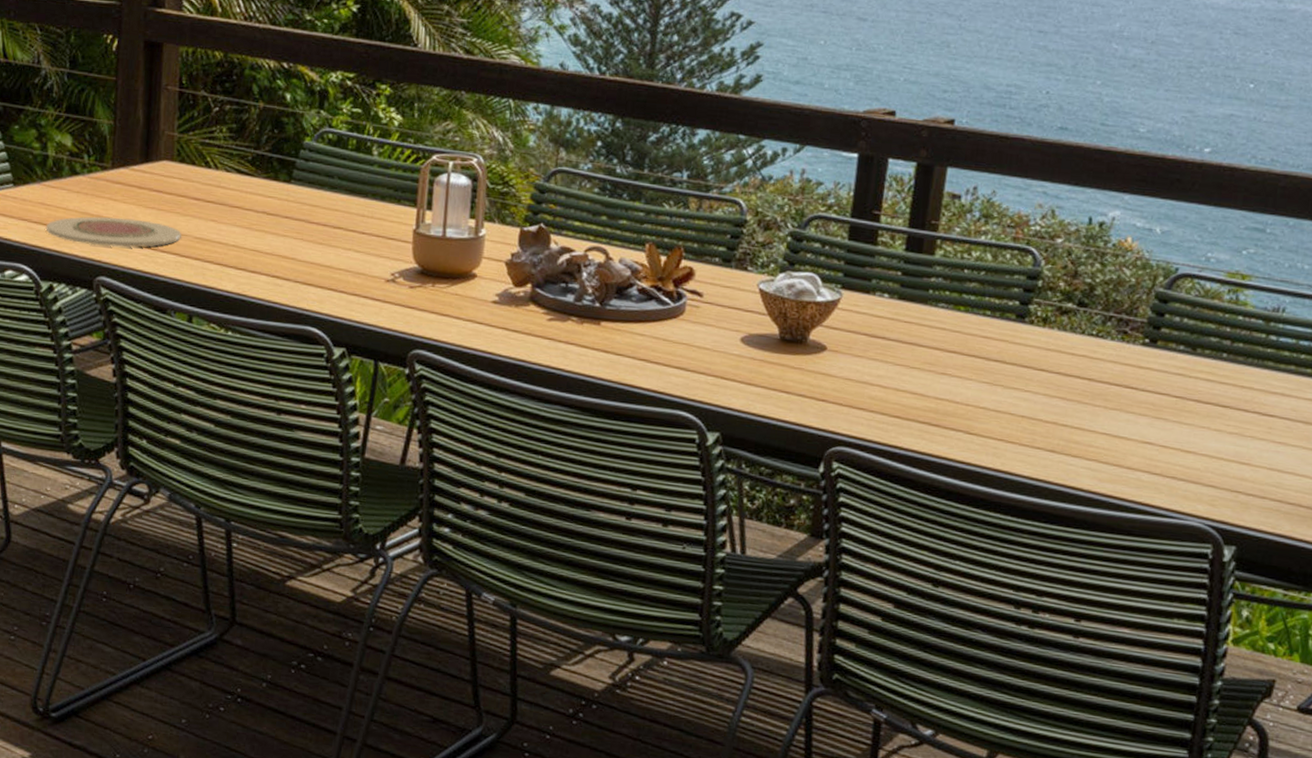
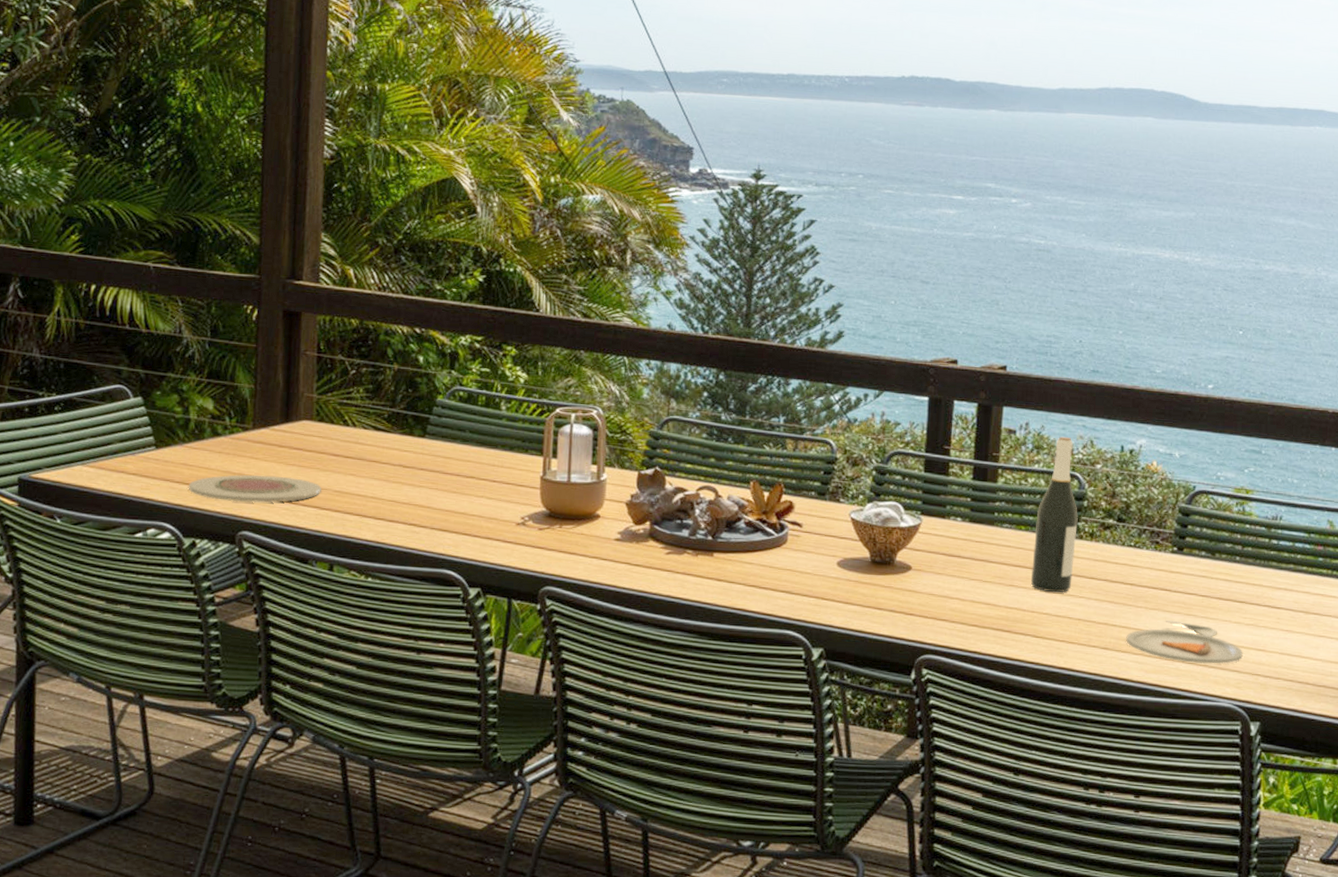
wine bottle: none [967,204,1030,385] -> present [1030,436,1078,593]
dinner plate: none [1078,422,1222,477] -> present [1126,620,1243,664]

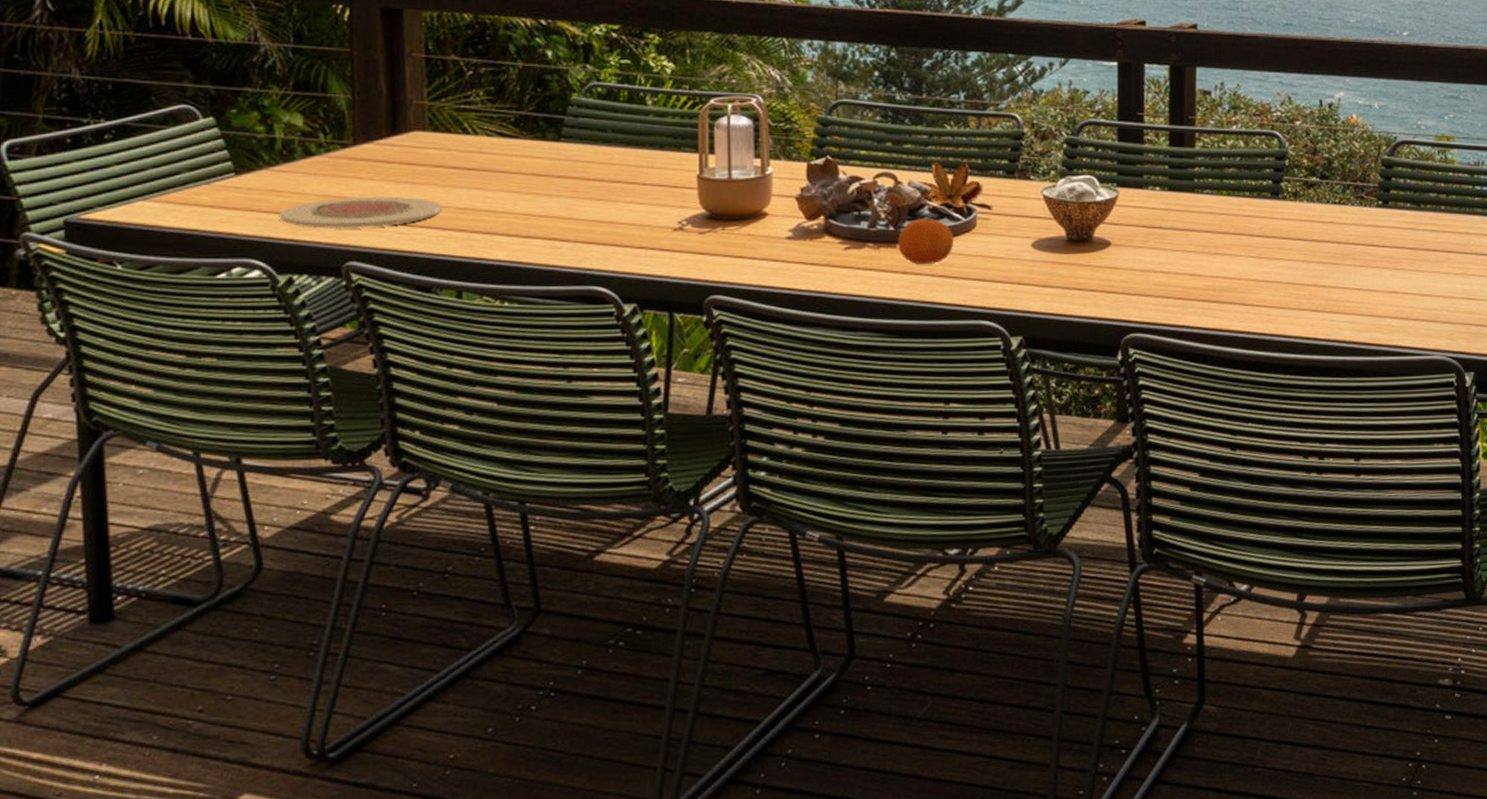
fruit: none [714,531,766,574] -> present [898,219,954,264]
wine bottle: present [1030,436,1078,593] -> none [1235,94,1280,258]
dinner plate: present [1126,620,1243,664] -> none [1336,276,1453,318]

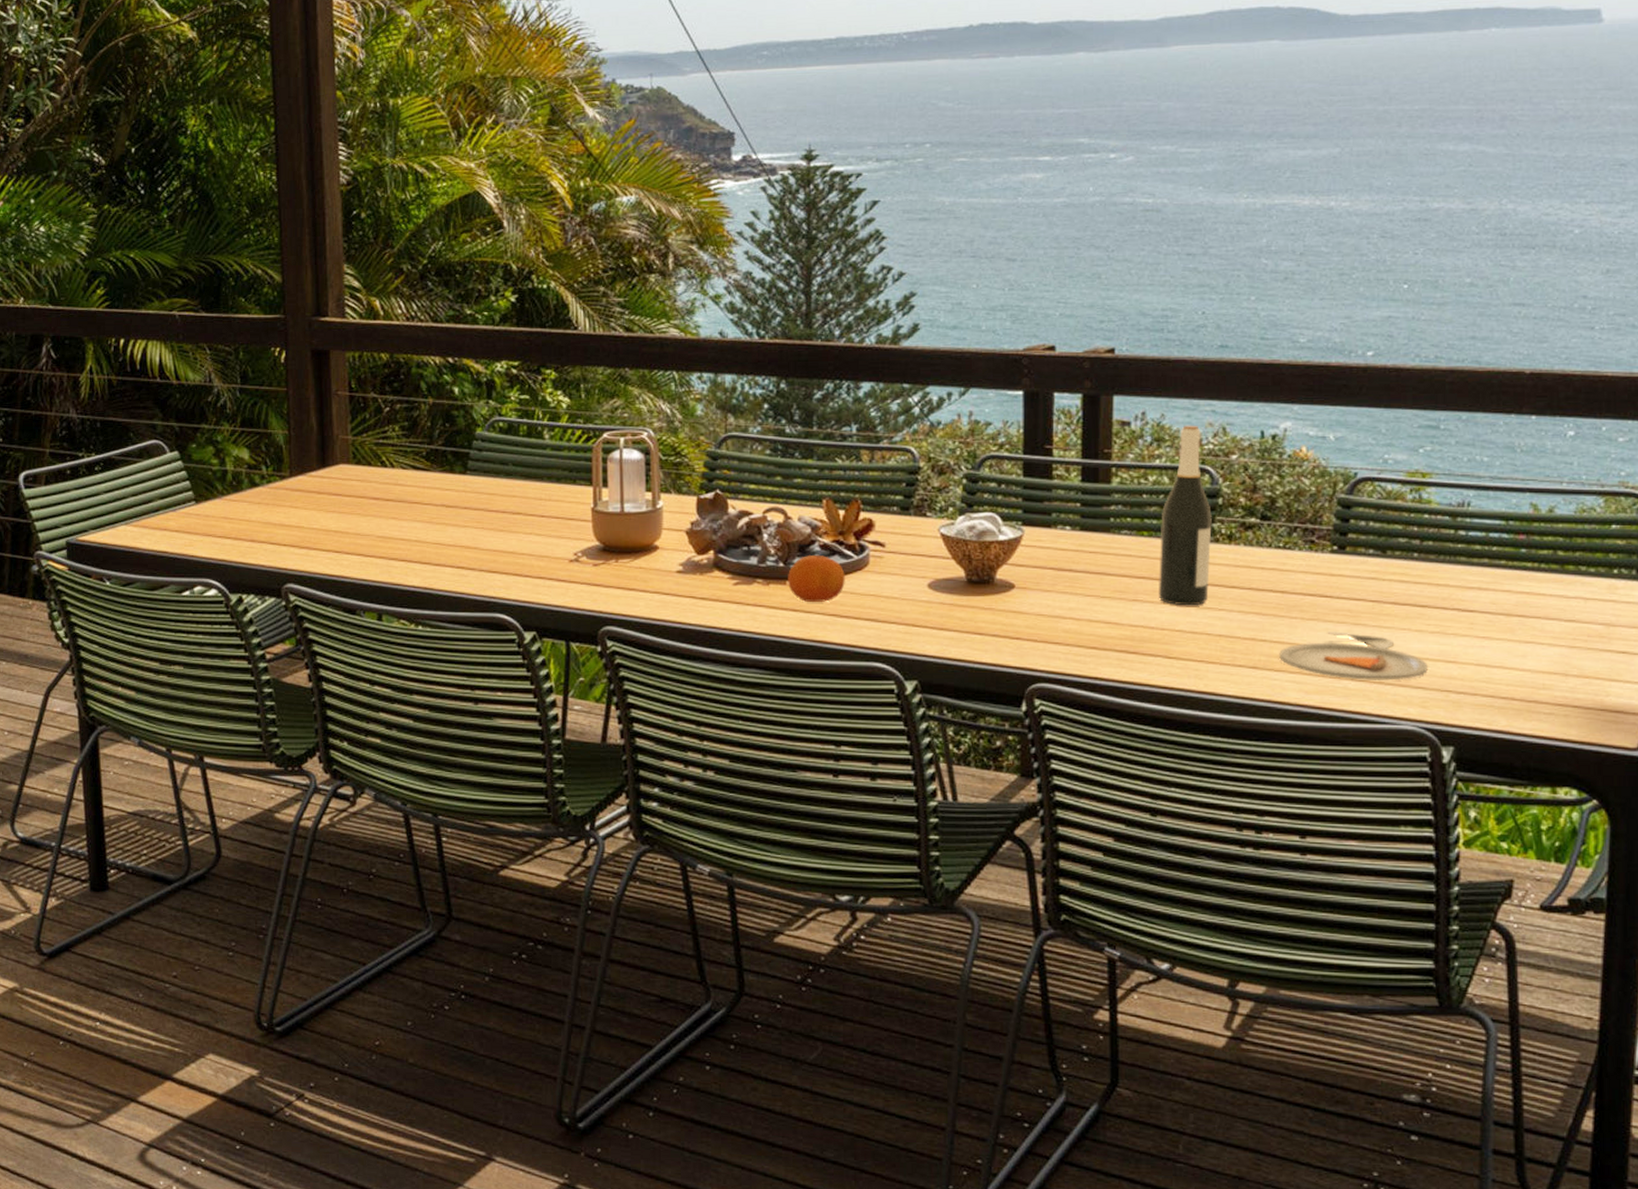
plate: present [280,196,441,229] -> none [231,524,364,554]
wine bottle: none [1235,94,1280,258] -> present [1158,425,1212,606]
dinner plate: none [1336,276,1453,318] -> present [1279,631,1428,681]

